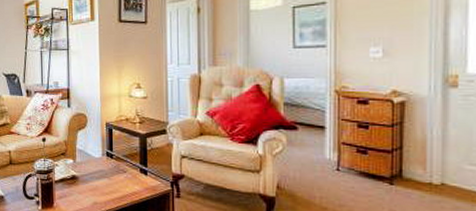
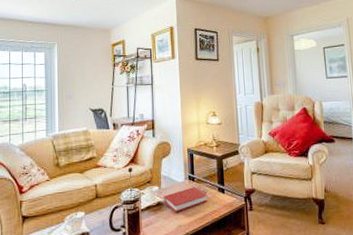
book: none [78,164,128,189] -> present [163,187,208,213]

